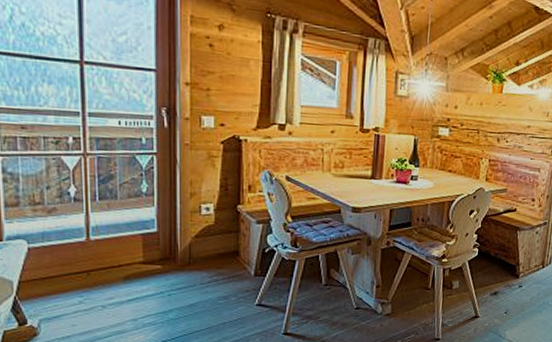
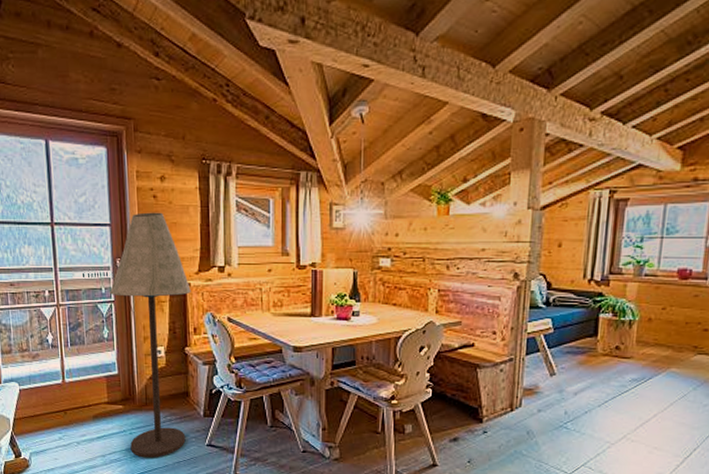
floor lamp: none [152,60,247,320] -> present [110,212,191,458]

